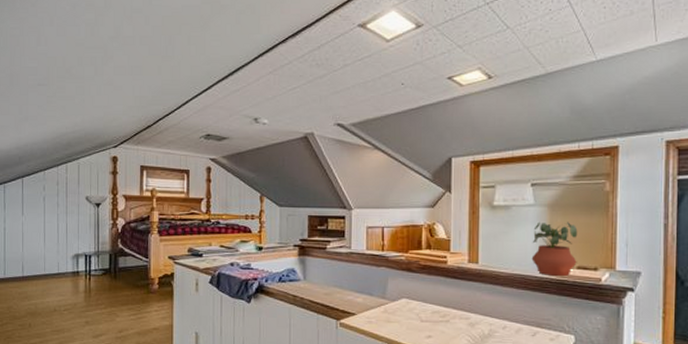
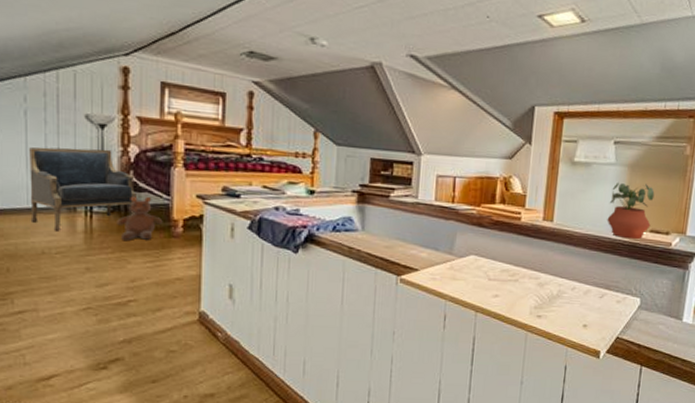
armchair: none [46,223,123,292] -> present [29,147,136,231]
teddy bear: none [108,259,143,298] -> present [117,196,163,242]

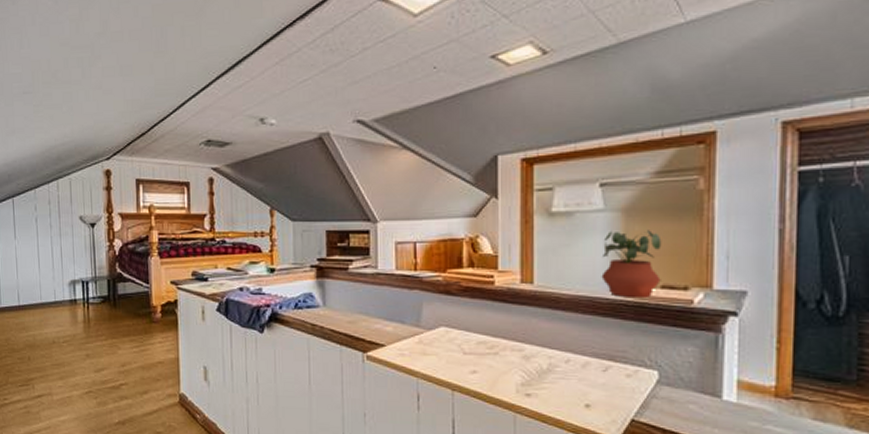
armchair: present [29,147,136,231] -> none [40,245,122,322]
teddy bear: present [117,196,163,242] -> none [108,285,145,329]

